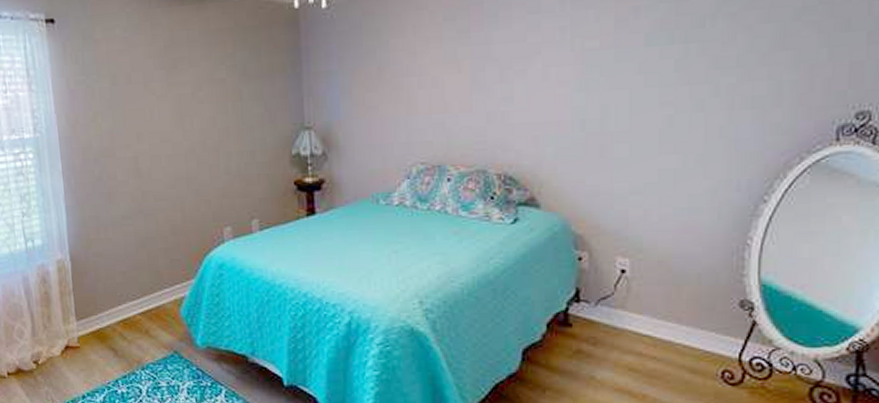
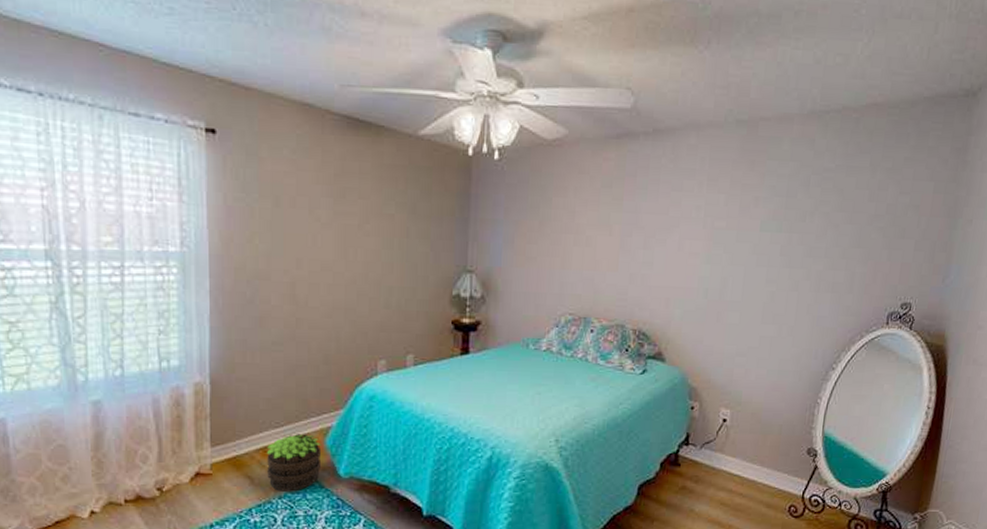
potted plant: none [126,305,179,363] -> present [266,434,322,492]

